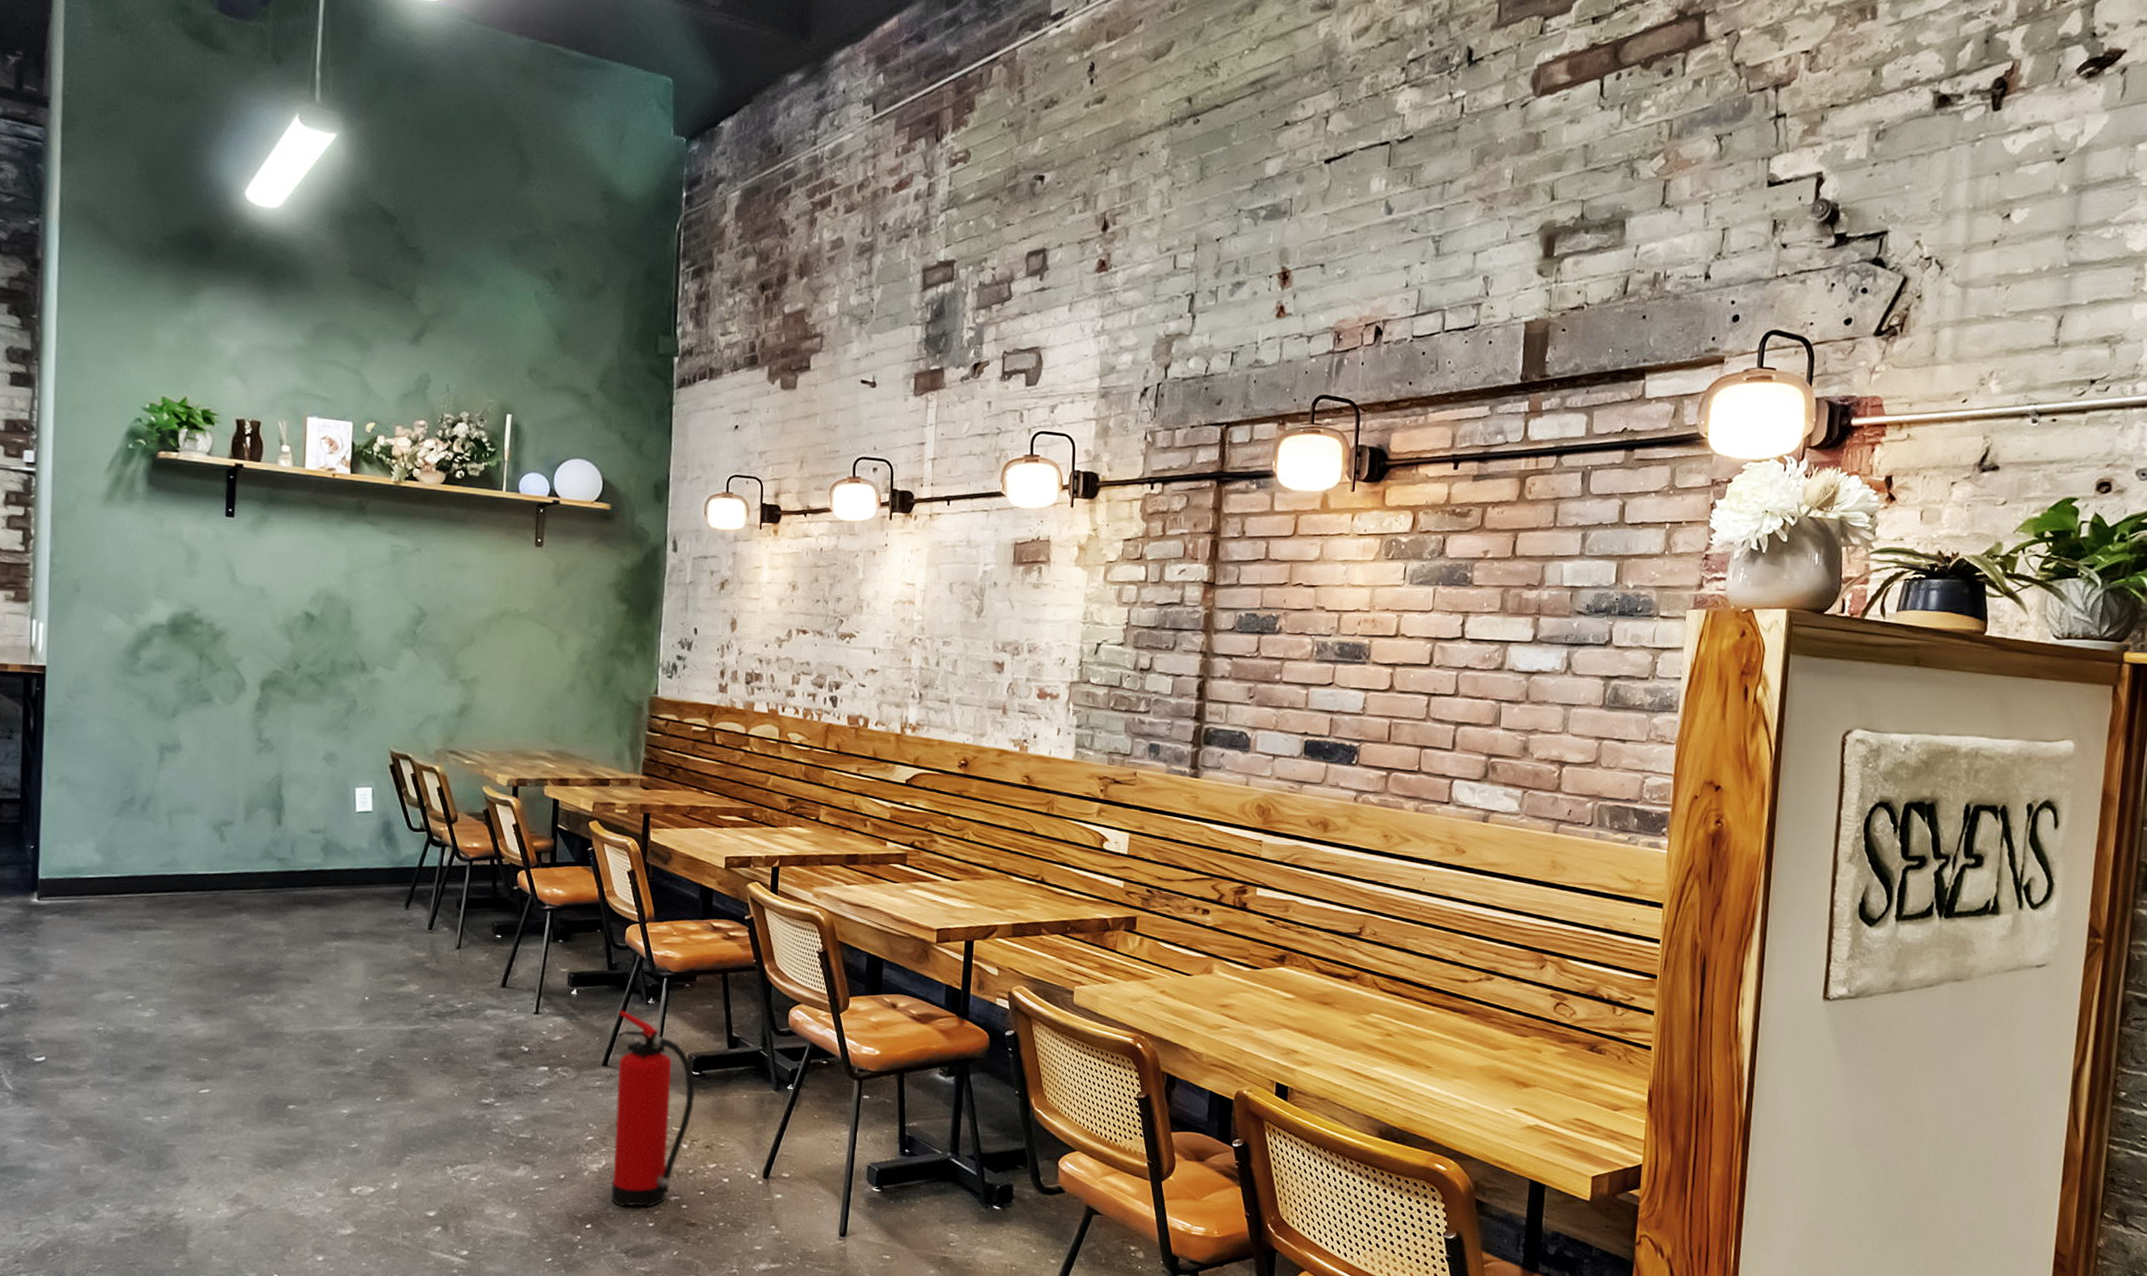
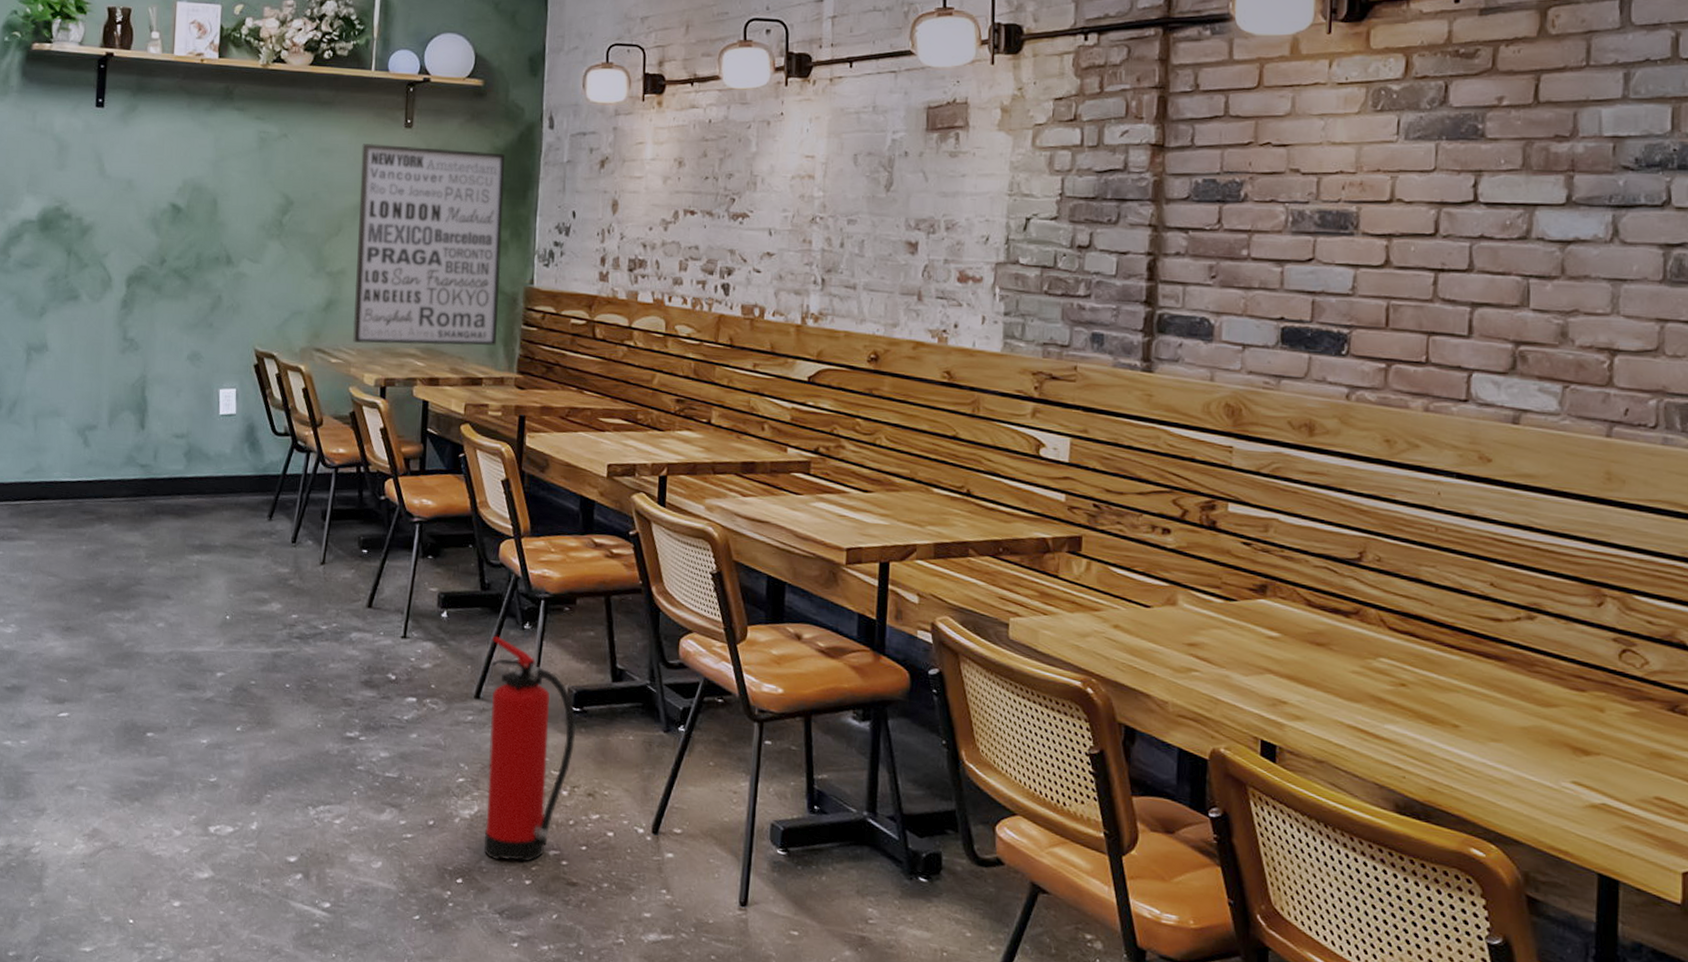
wall art: none [486,559,631,750] -> present [353,143,505,346]

